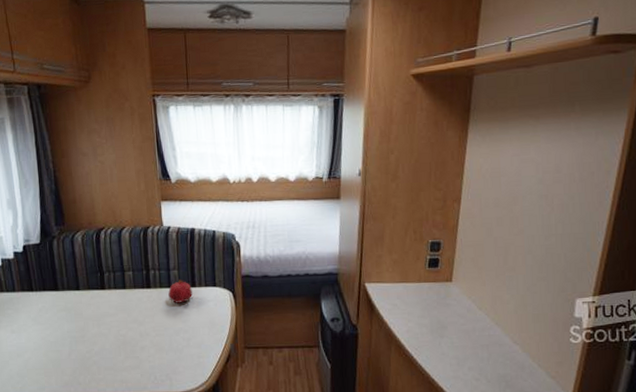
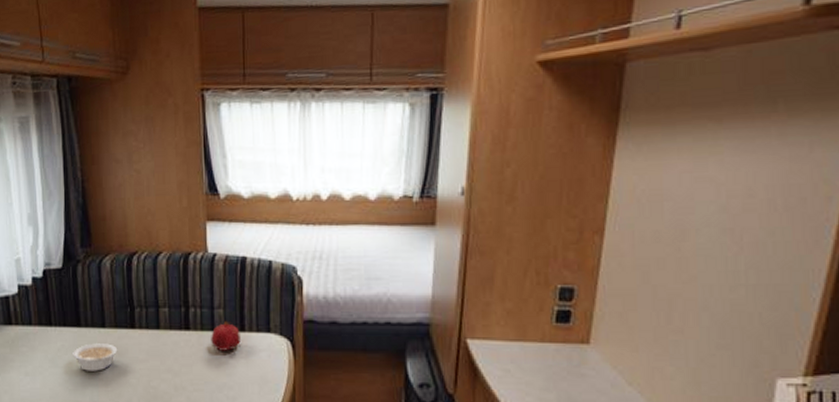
legume: none [52,303,91,326] -> present [73,343,118,371]

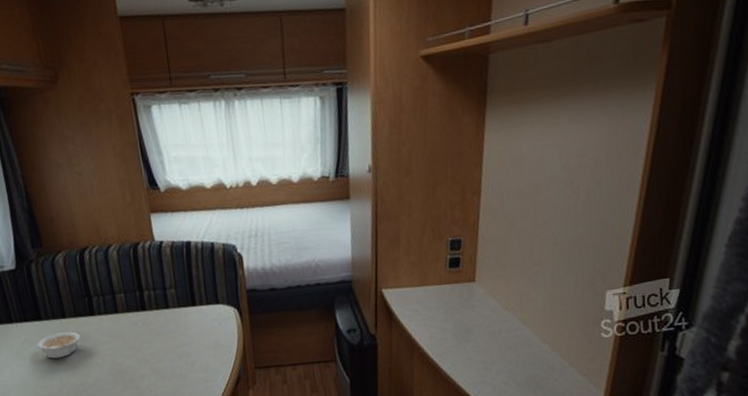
fruit: present [211,320,240,351] -> none [166,298,193,325]

